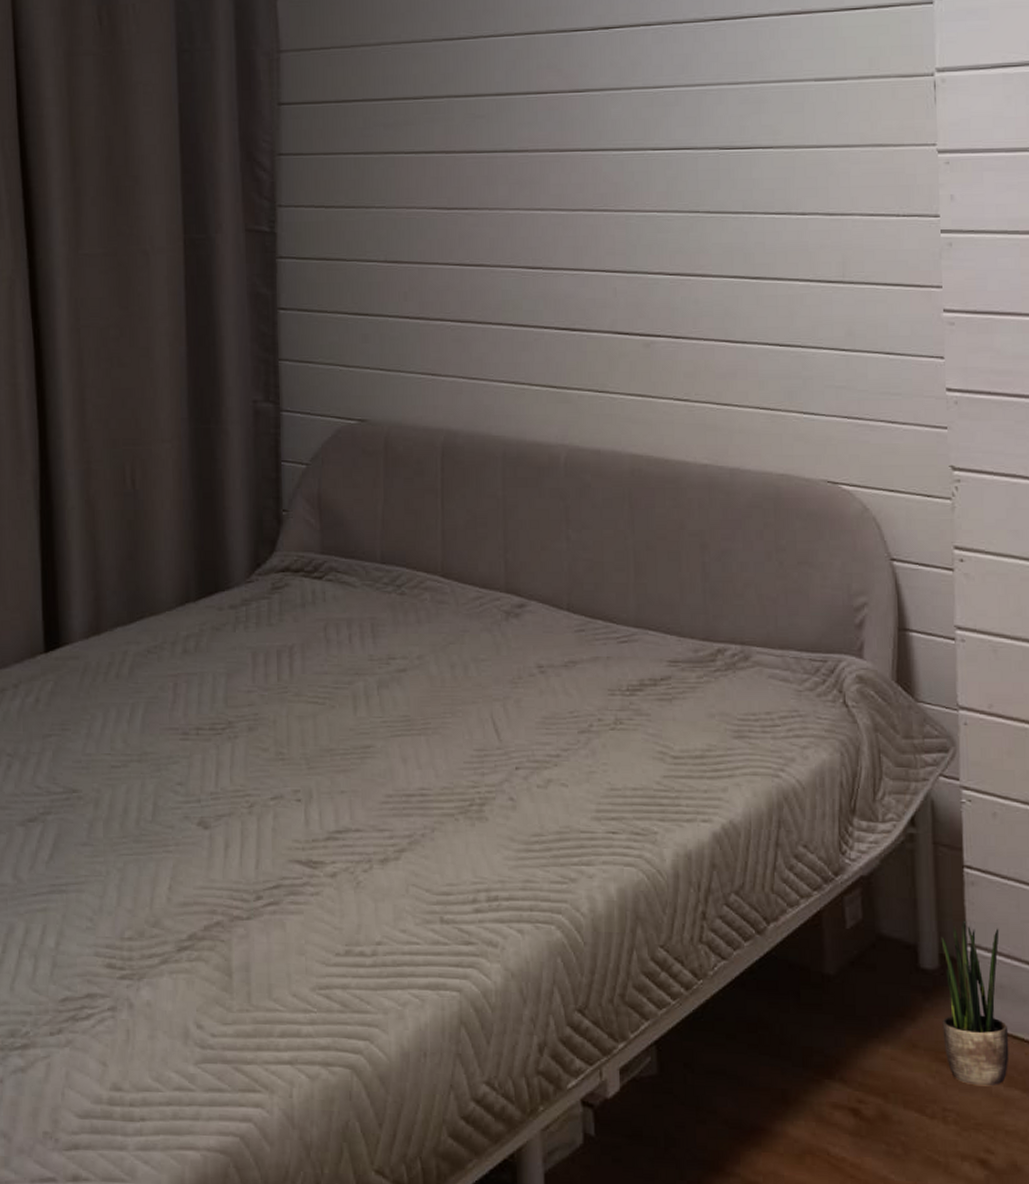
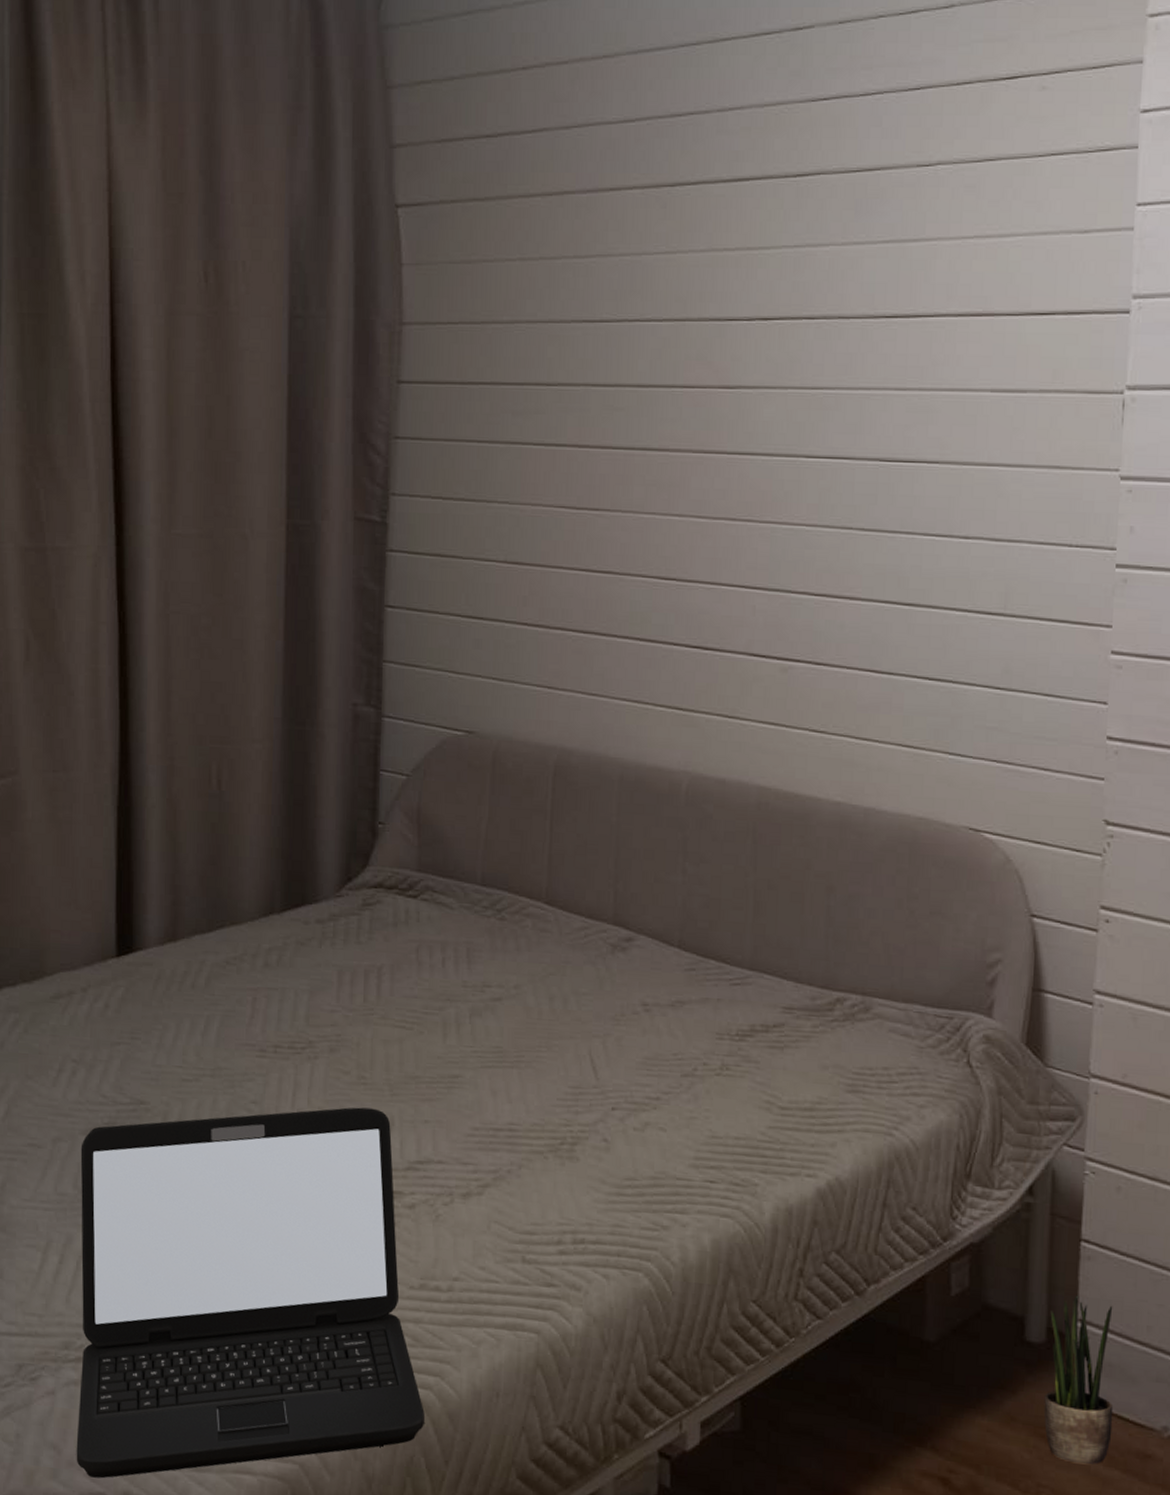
laptop: none [18,782,357,1164] -> present [76,1107,425,1479]

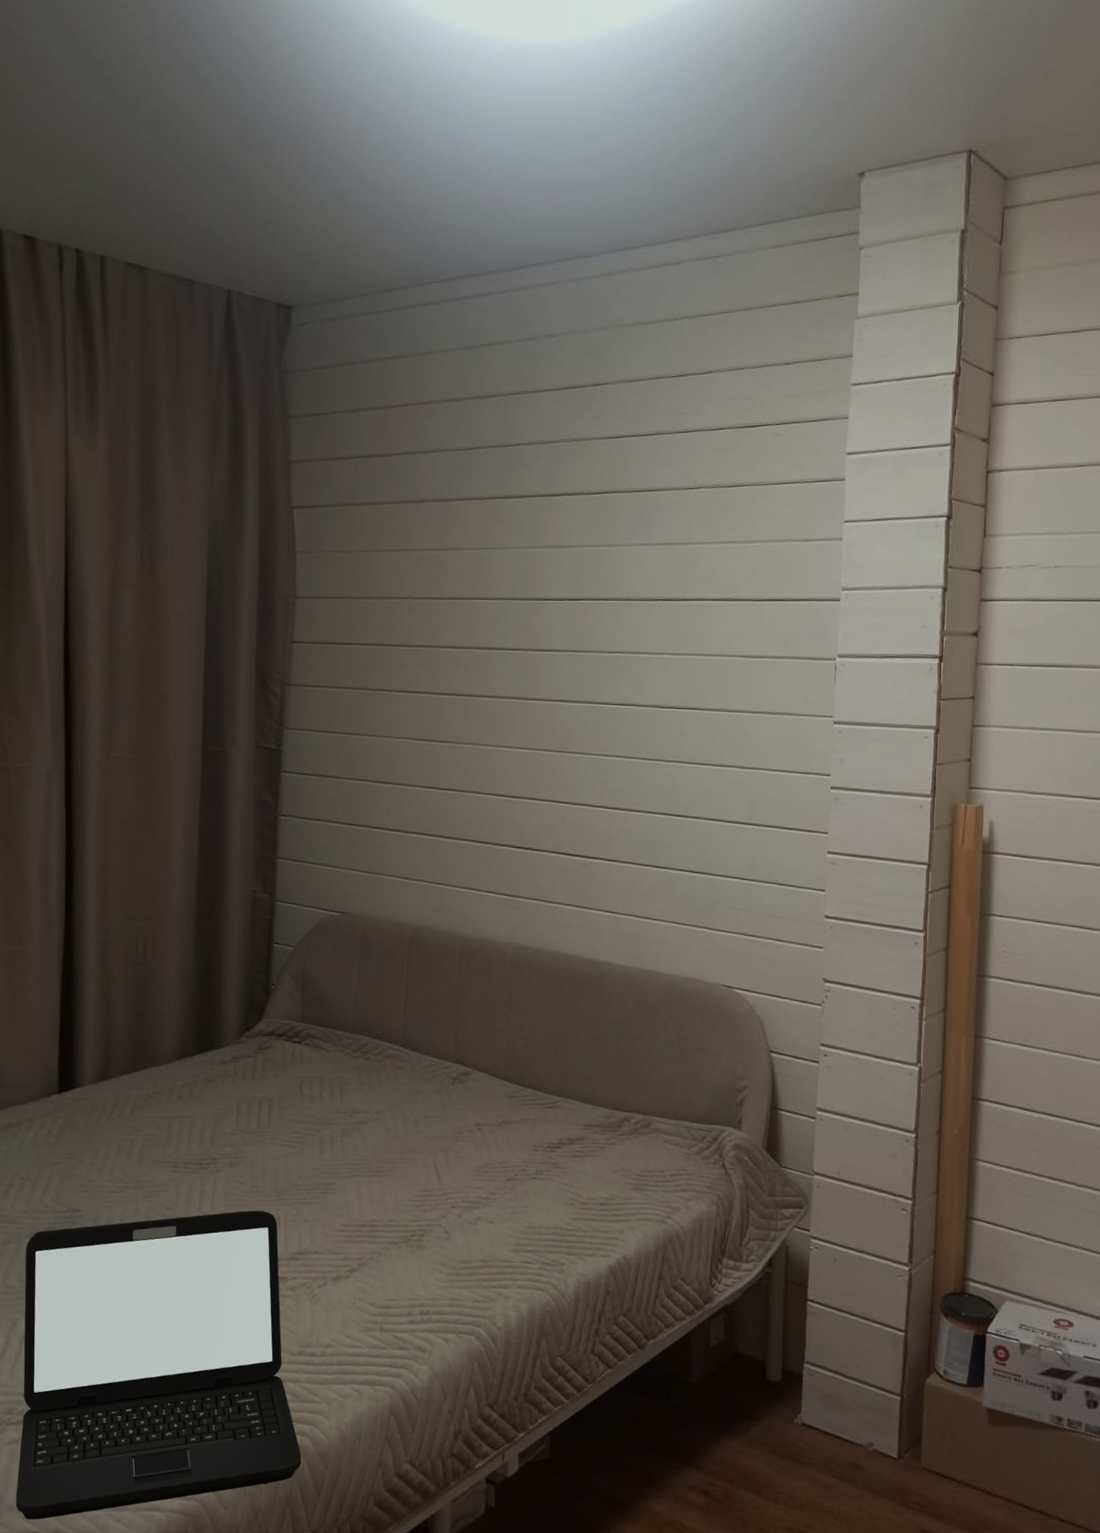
potted plant: present [1044,1295,1114,1465] -> none [780,1343,832,1475]

